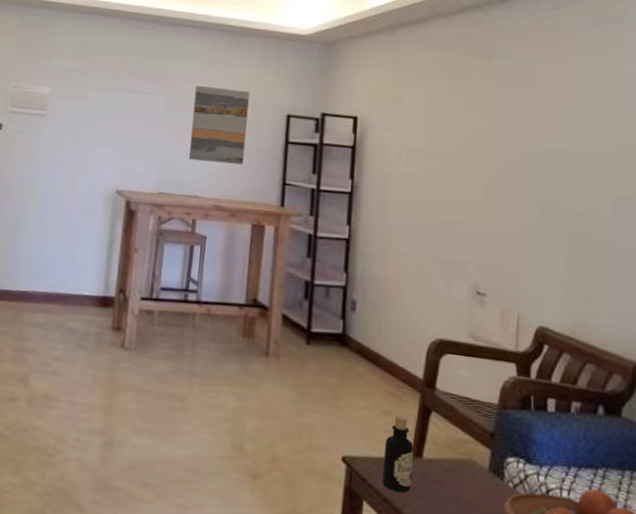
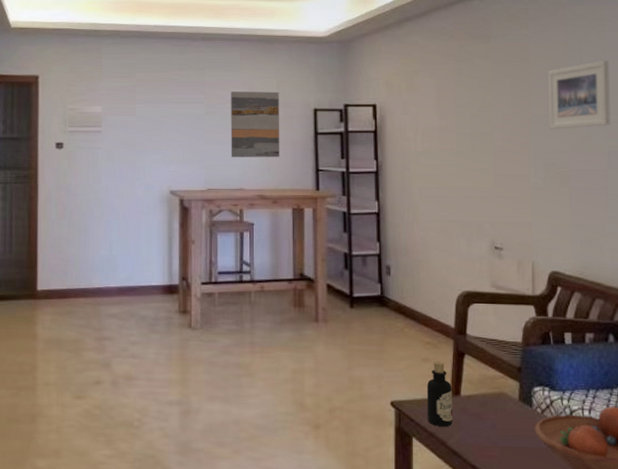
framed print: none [551,93,625,168] -> present [547,60,610,129]

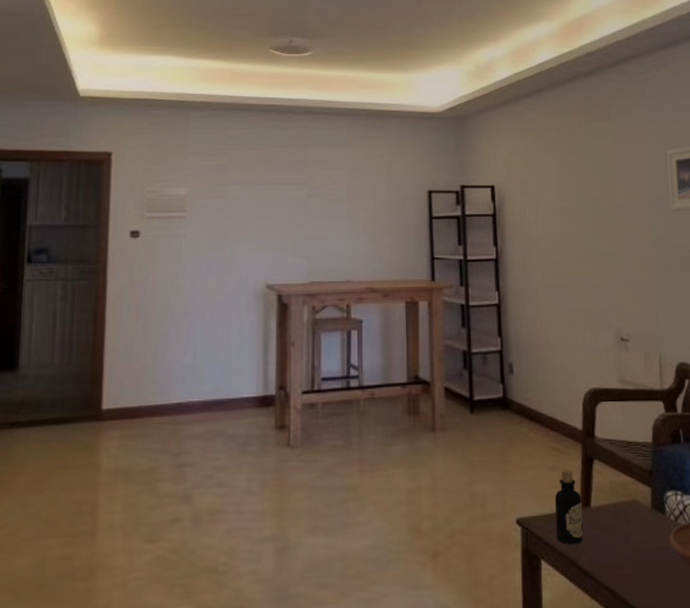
wall art: present [231,91,280,157] -> none [336,171,392,245]

